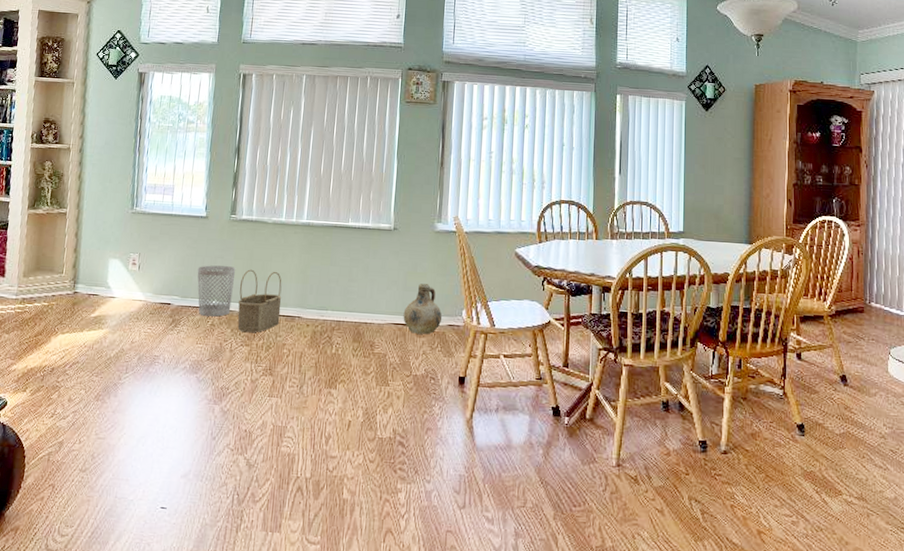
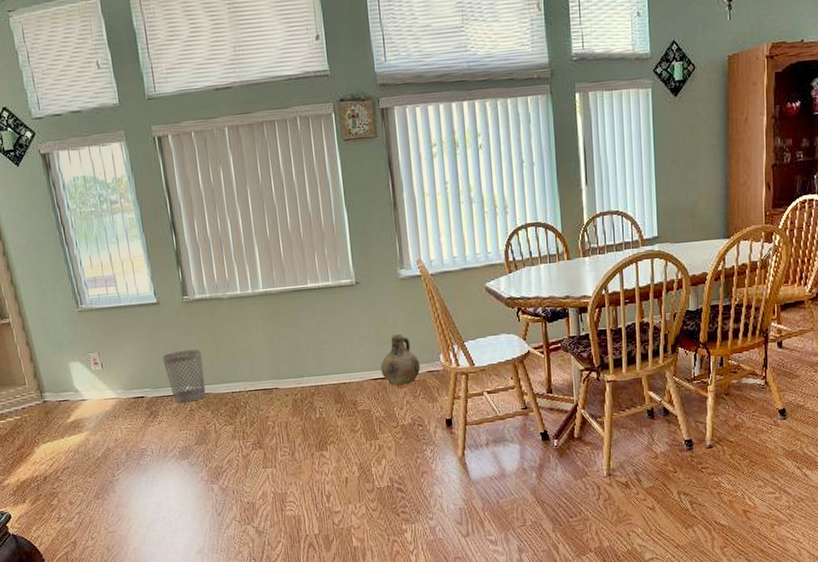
wicker basket: present [237,269,282,332] -> none [209,347,258,412]

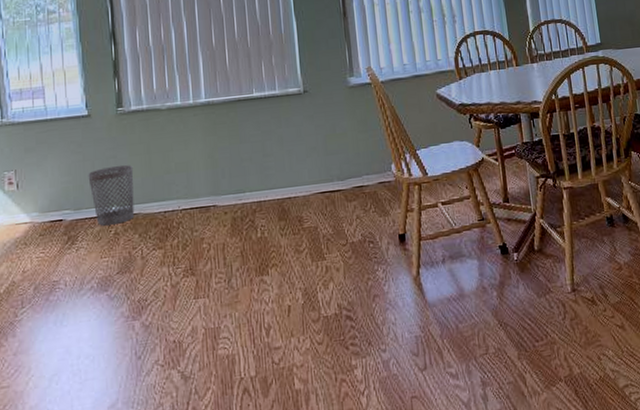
ceramic jug: present [380,334,421,386] -> none [328,144,372,199]

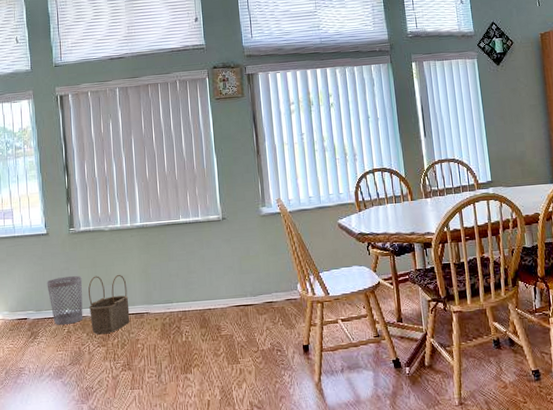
wicker basket: none [141,161,193,234] -> present [88,274,130,334]

